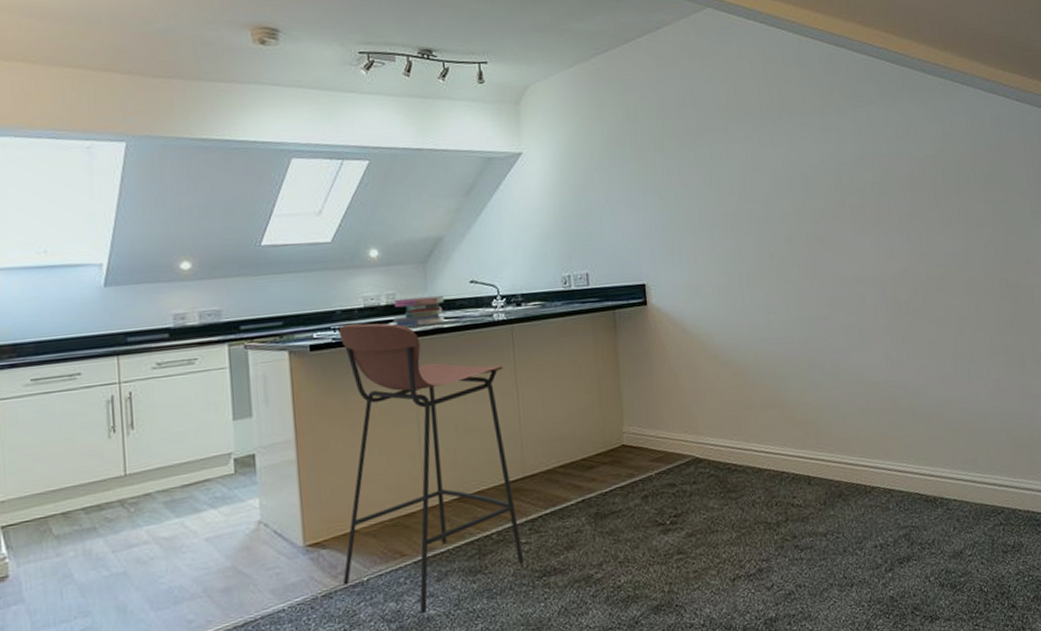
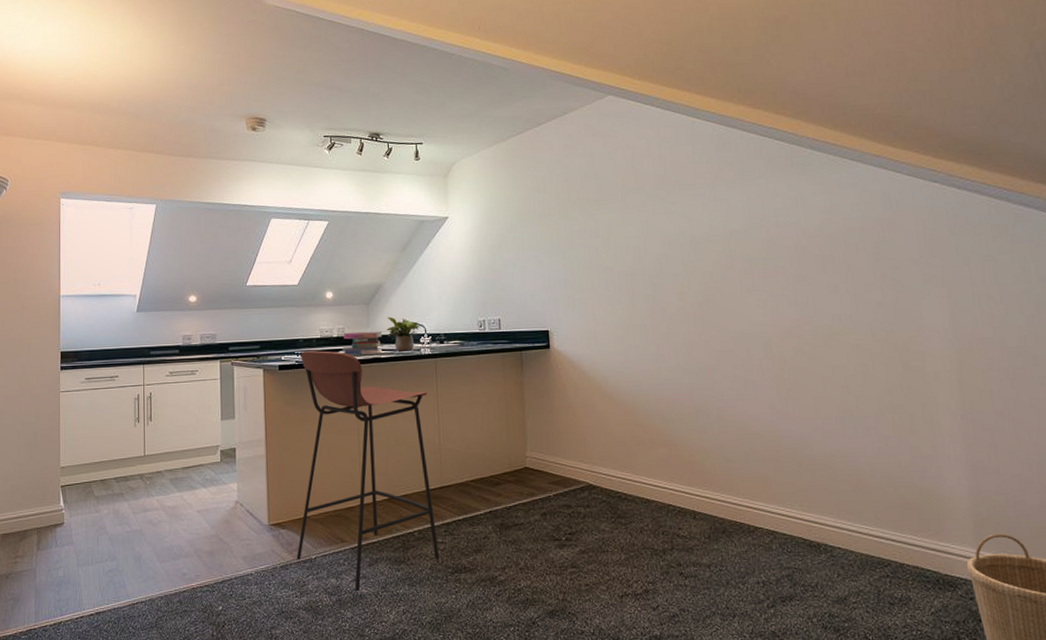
potted plant: none [449,277,491,320] -> present [386,317,420,353]

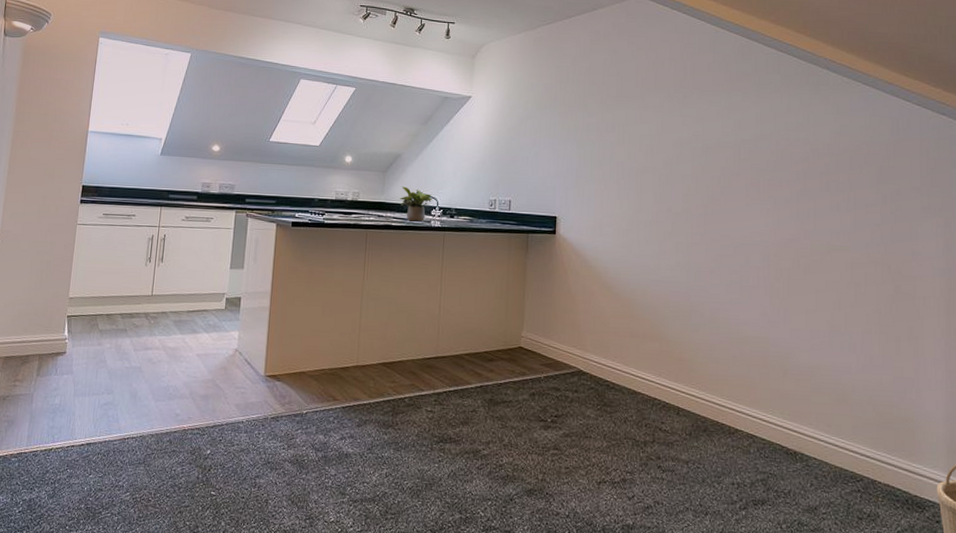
bar stool: present [296,350,440,591] -> none [288,211,433,450]
books: present [342,331,383,355] -> none [355,197,395,221]

